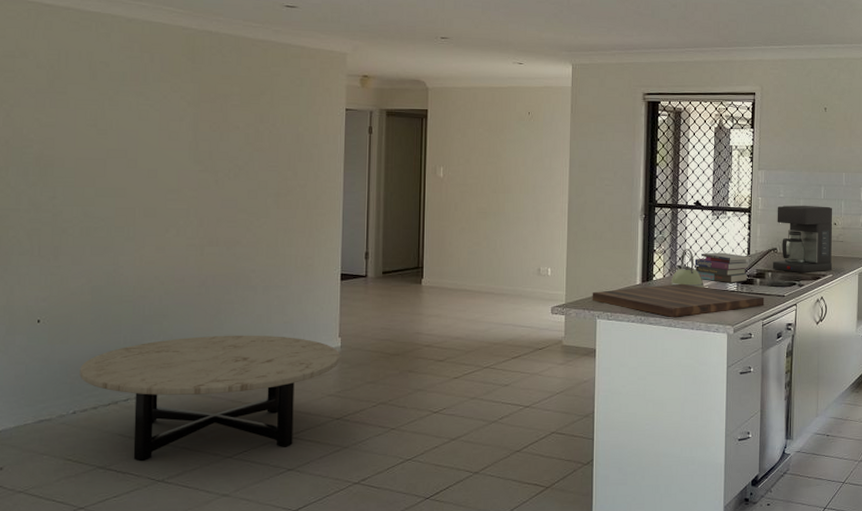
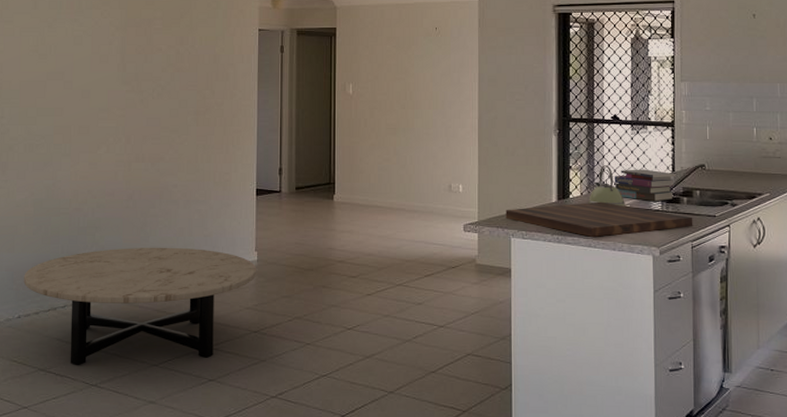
coffee maker: present [772,205,833,274] -> none [700,118,770,192]

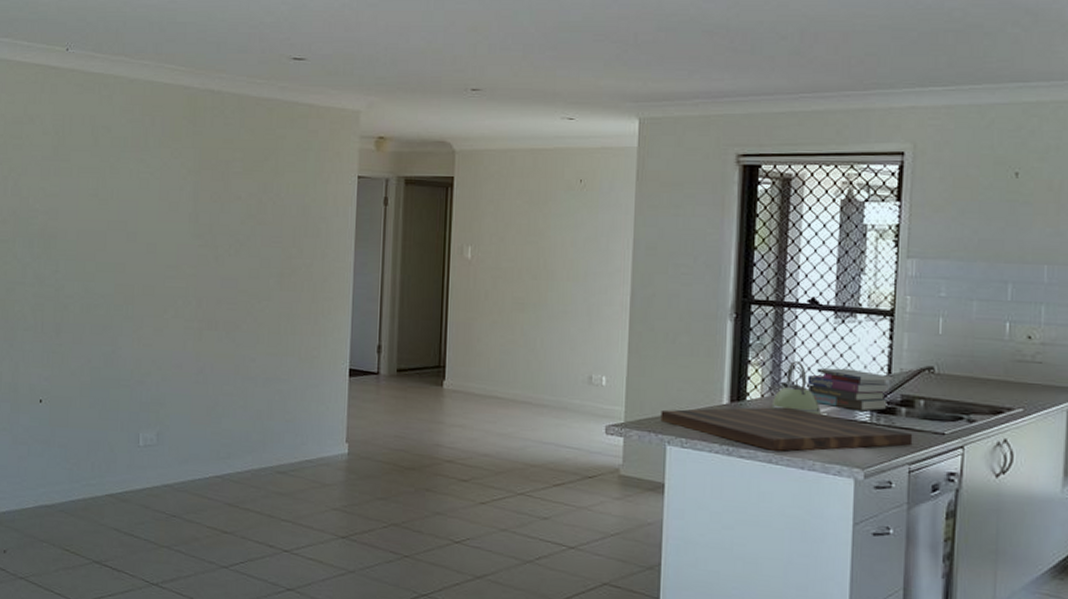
coffee table: present [24,247,257,365] -> none [78,429,347,564]

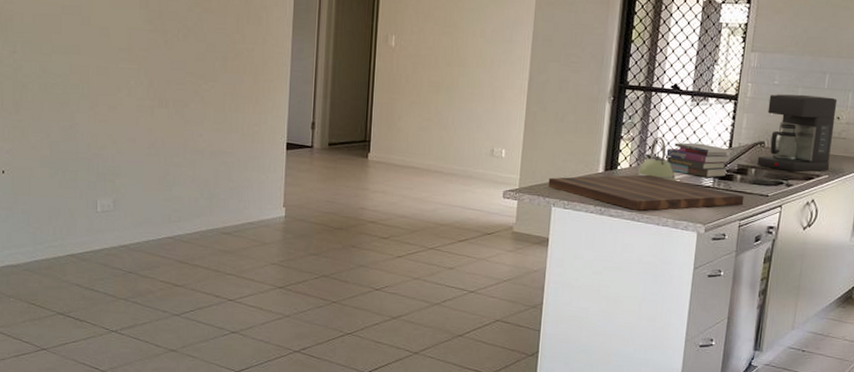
coffee maker: none [926,308,1026,405] -> present [757,94,838,172]

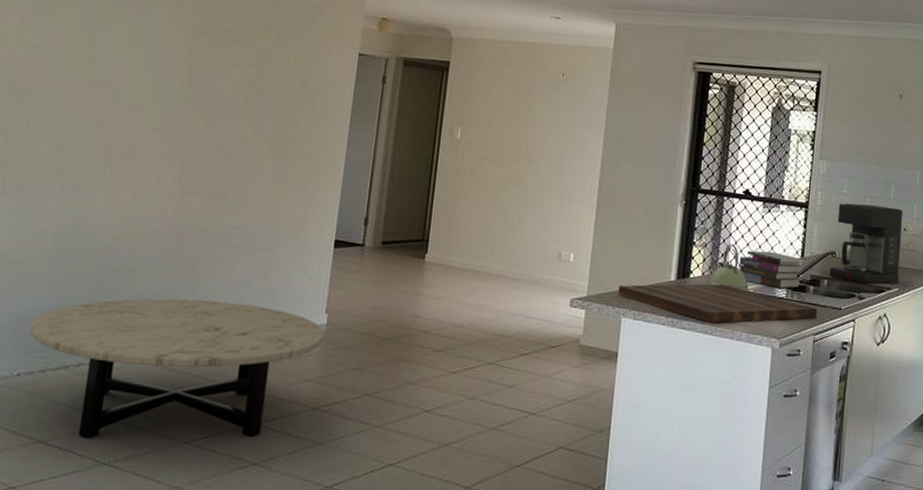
coffee table: none [40,196,284,311] -> present [30,298,325,438]

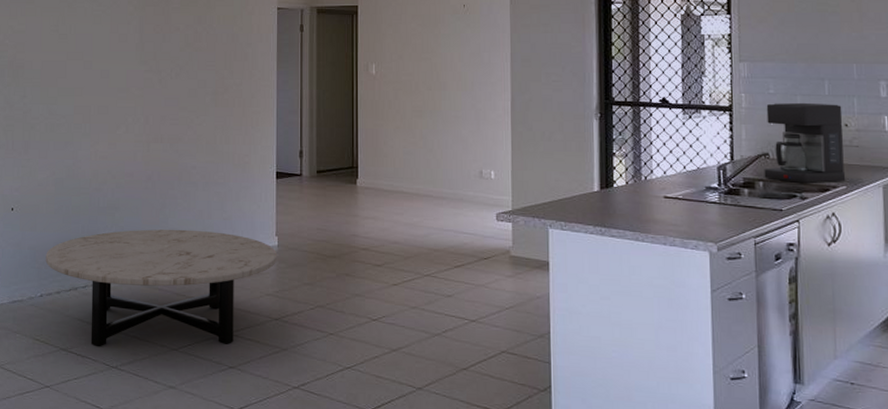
cutting board: present [618,283,818,324] -> none [542,191,756,231]
kettle: present [708,244,749,291] -> none [634,152,677,197]
books: present [739,250,805,289] -> none [663,157,736,193]

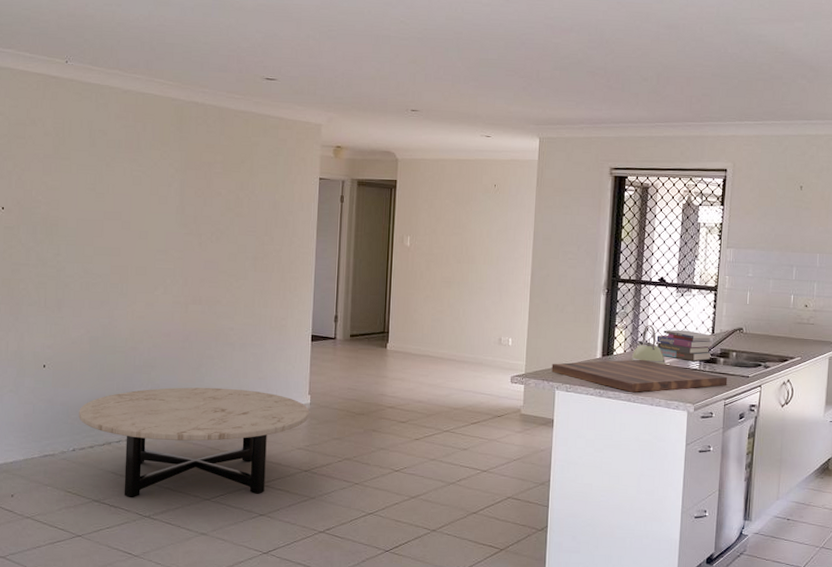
cutting board: none [542,191,756,231] -> present [551,359,728,393]
kettle: none [634,152,677,197] -> present [630,325,665,365]
books: none [663,157,736,193] -> present [656,329,716,362]
coffee maker: present [764,102,846,184] -> none [737,285,805,355]

